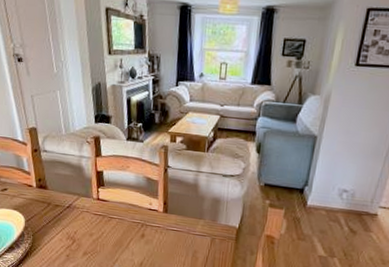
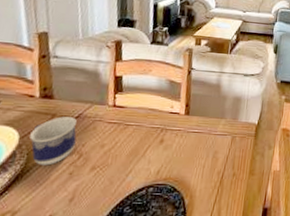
cup: none [33,205,69,247] -> present [30,116,77,166]

